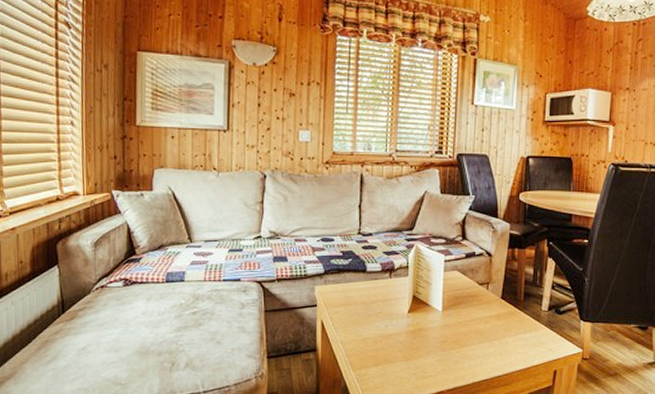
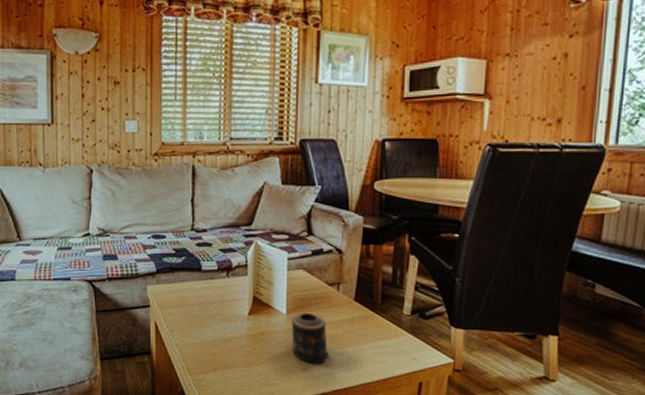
candle: none [446,310,480,356] -> present [291,312,330,364]

